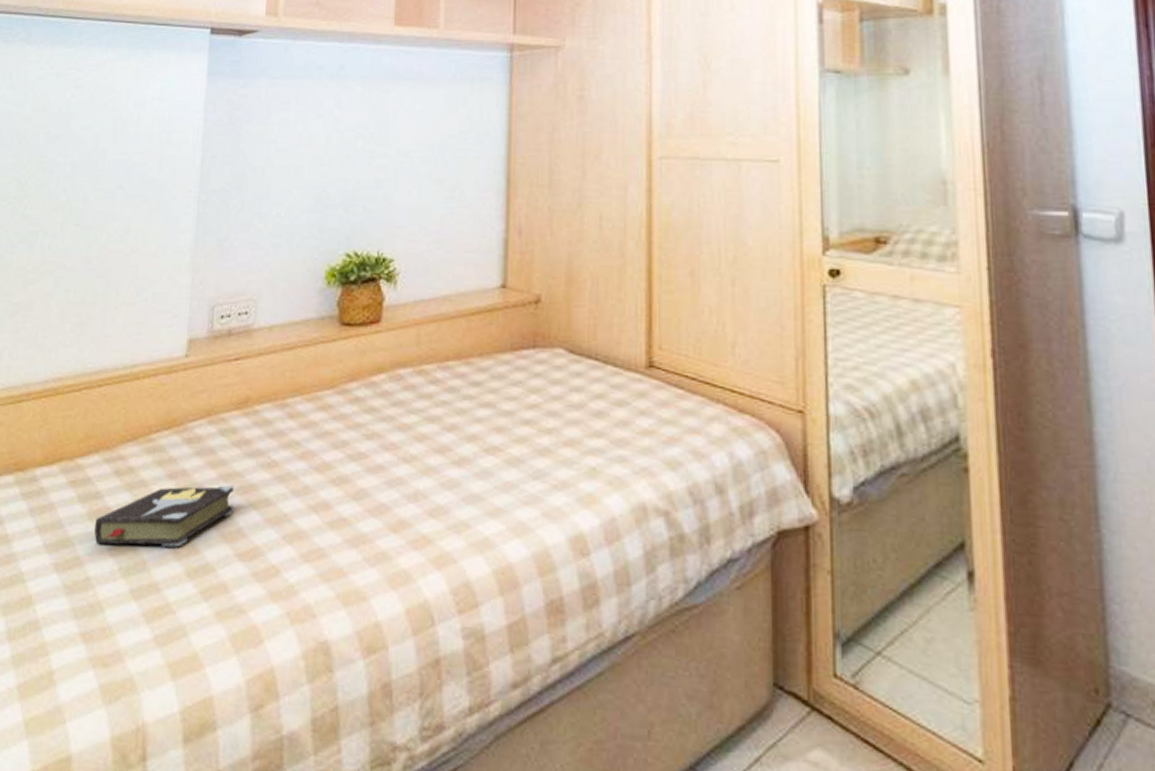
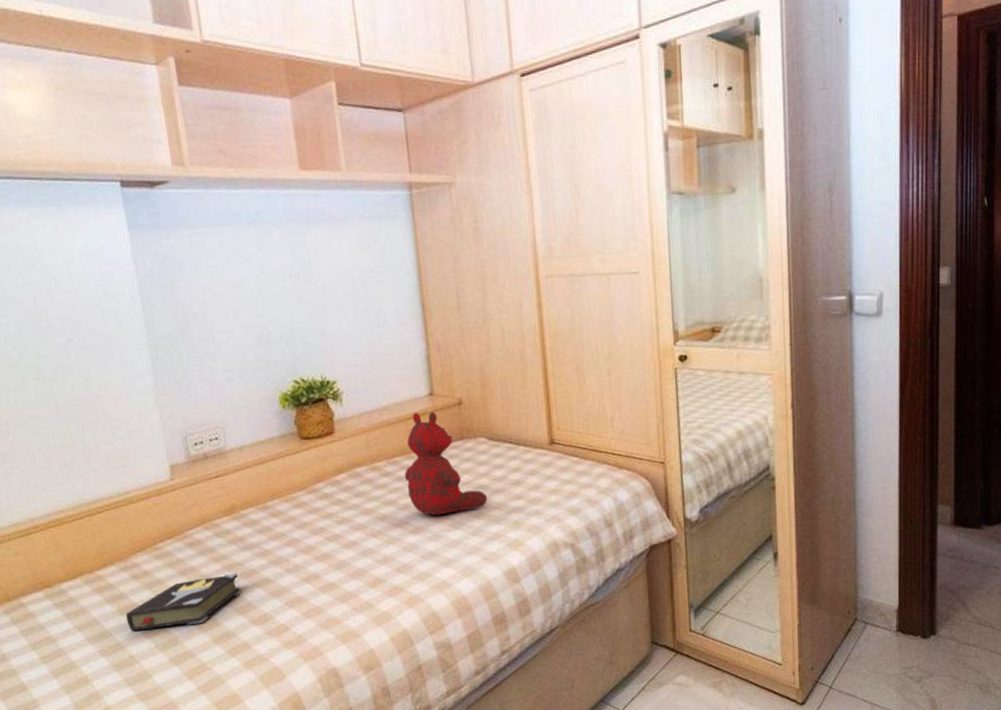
teddy bear: none [456,306,559,446] -> present [404,412,488,516]

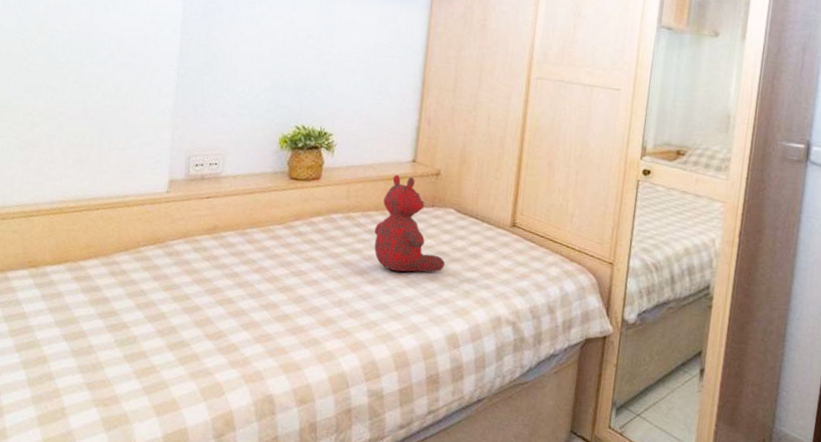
hardback book: present [126,573,242,632] -> none [95,286,205,328]

